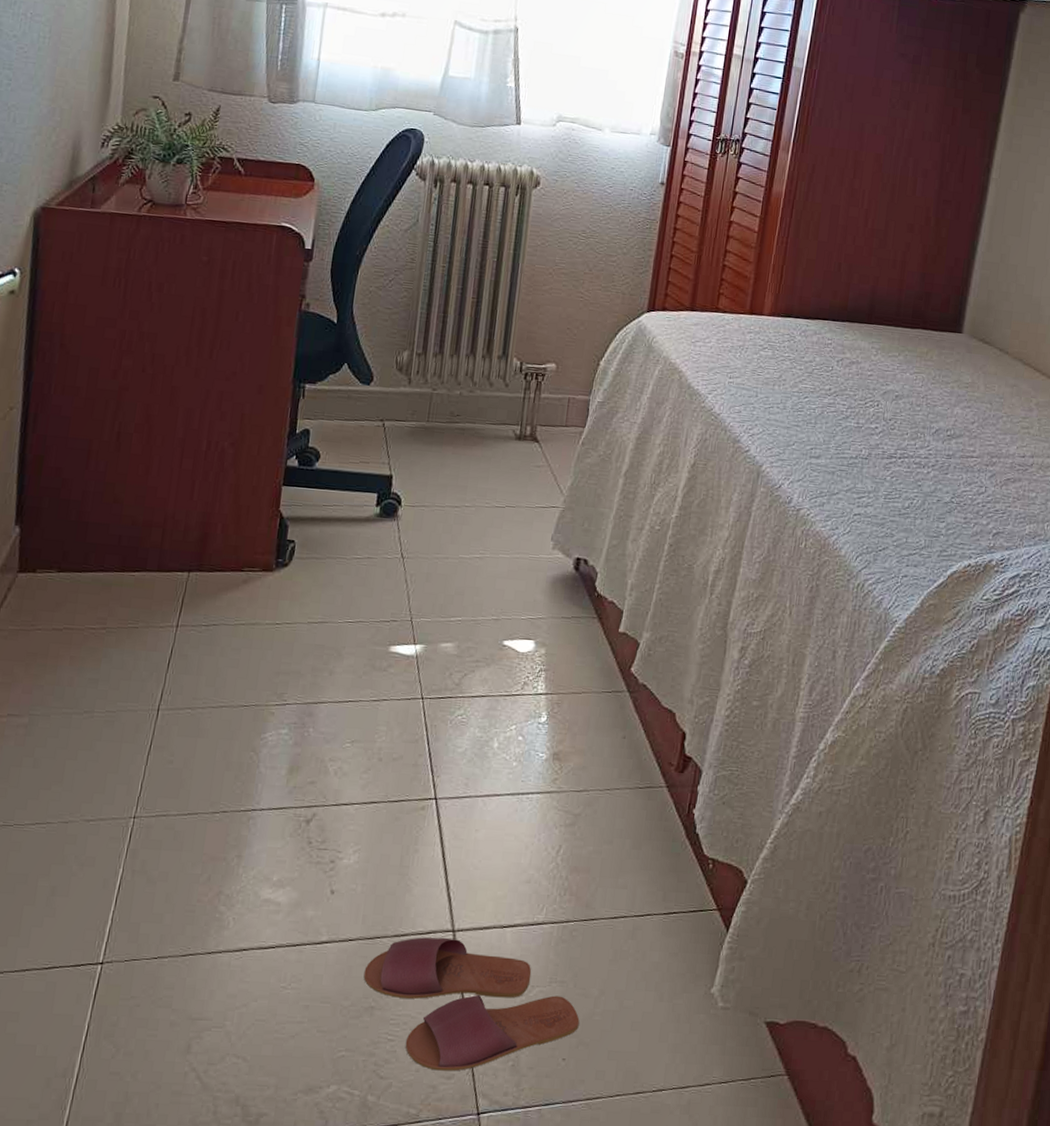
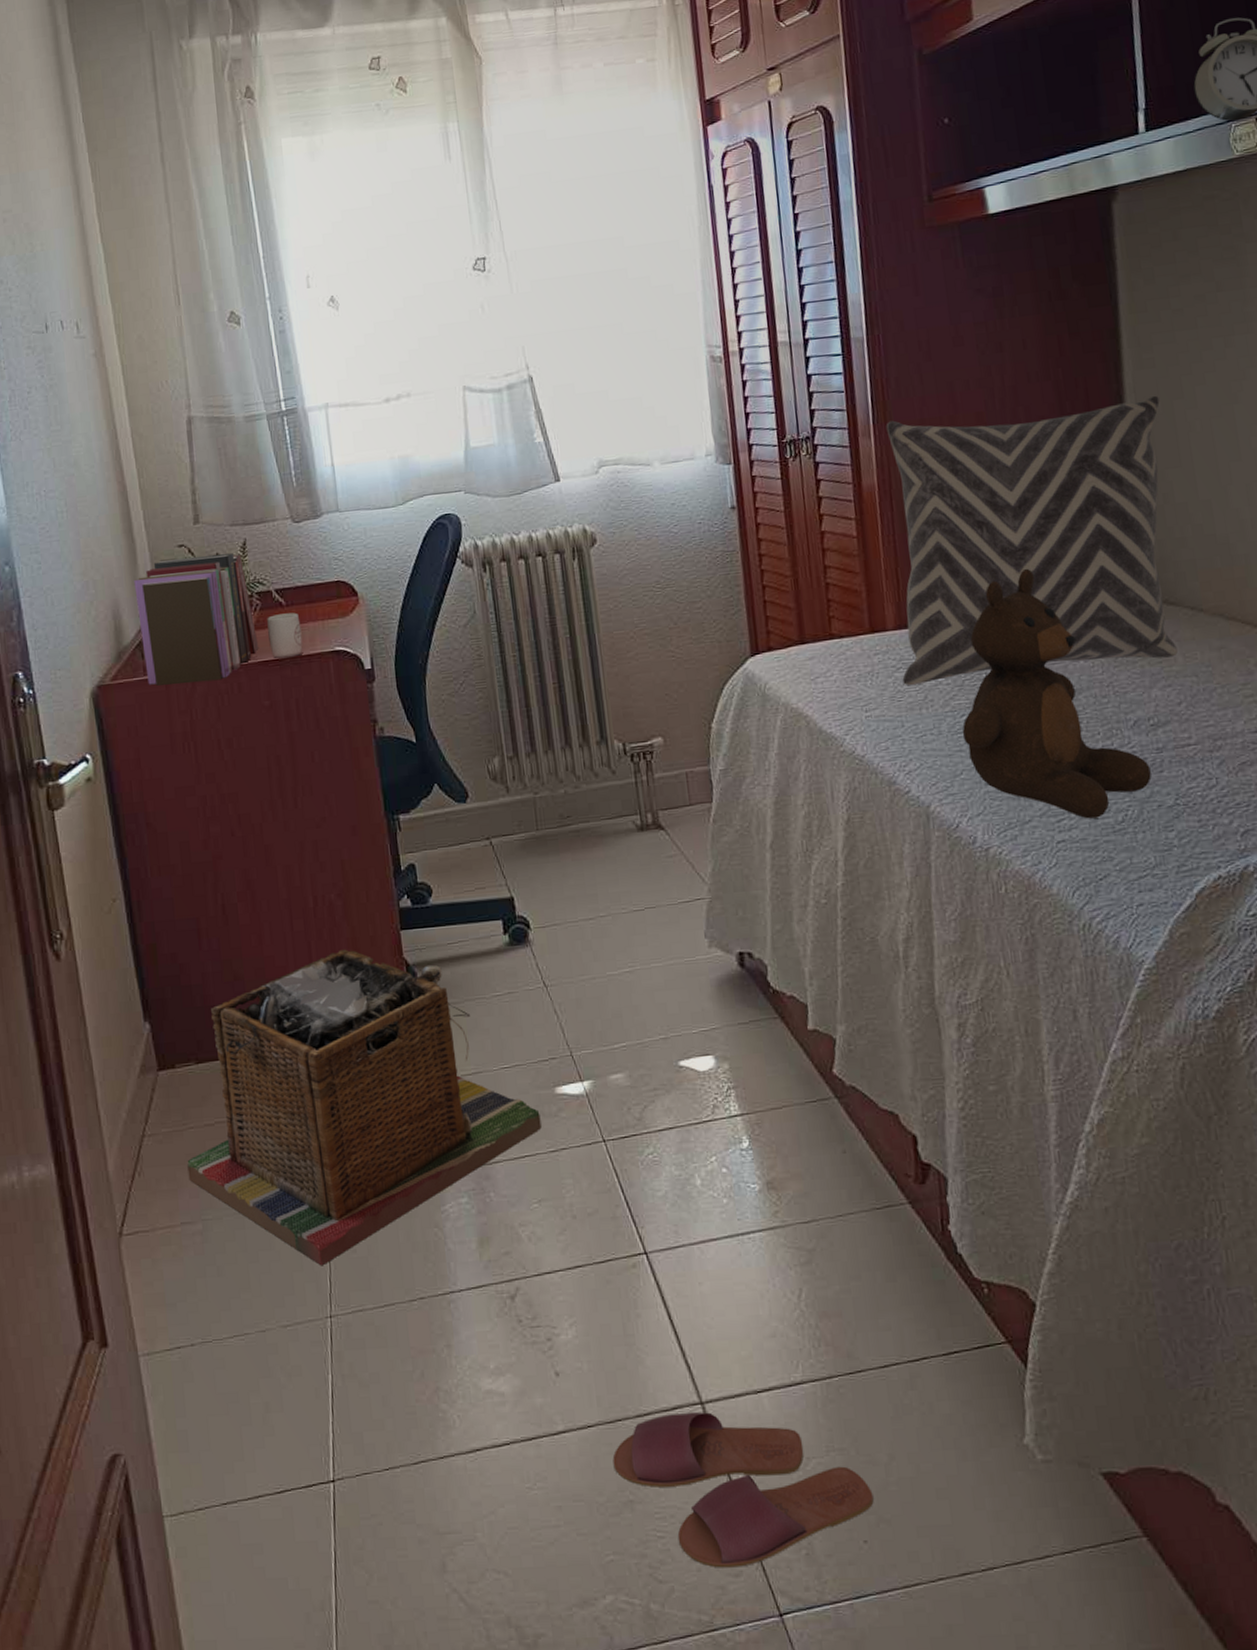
laundry basket: none [25,493,371,772] -> present [187,943,542,1266]
books: none [93,105,213,229] -> present [134,553,259,686]
mug: none [220,180,255,224] -> present [267,612,303,659]
pillow: none [765,143,1017,385] -> present [886,395,1178,686]
teddy bear: none [801,289,939,501] -> present [962,568,1152,819]

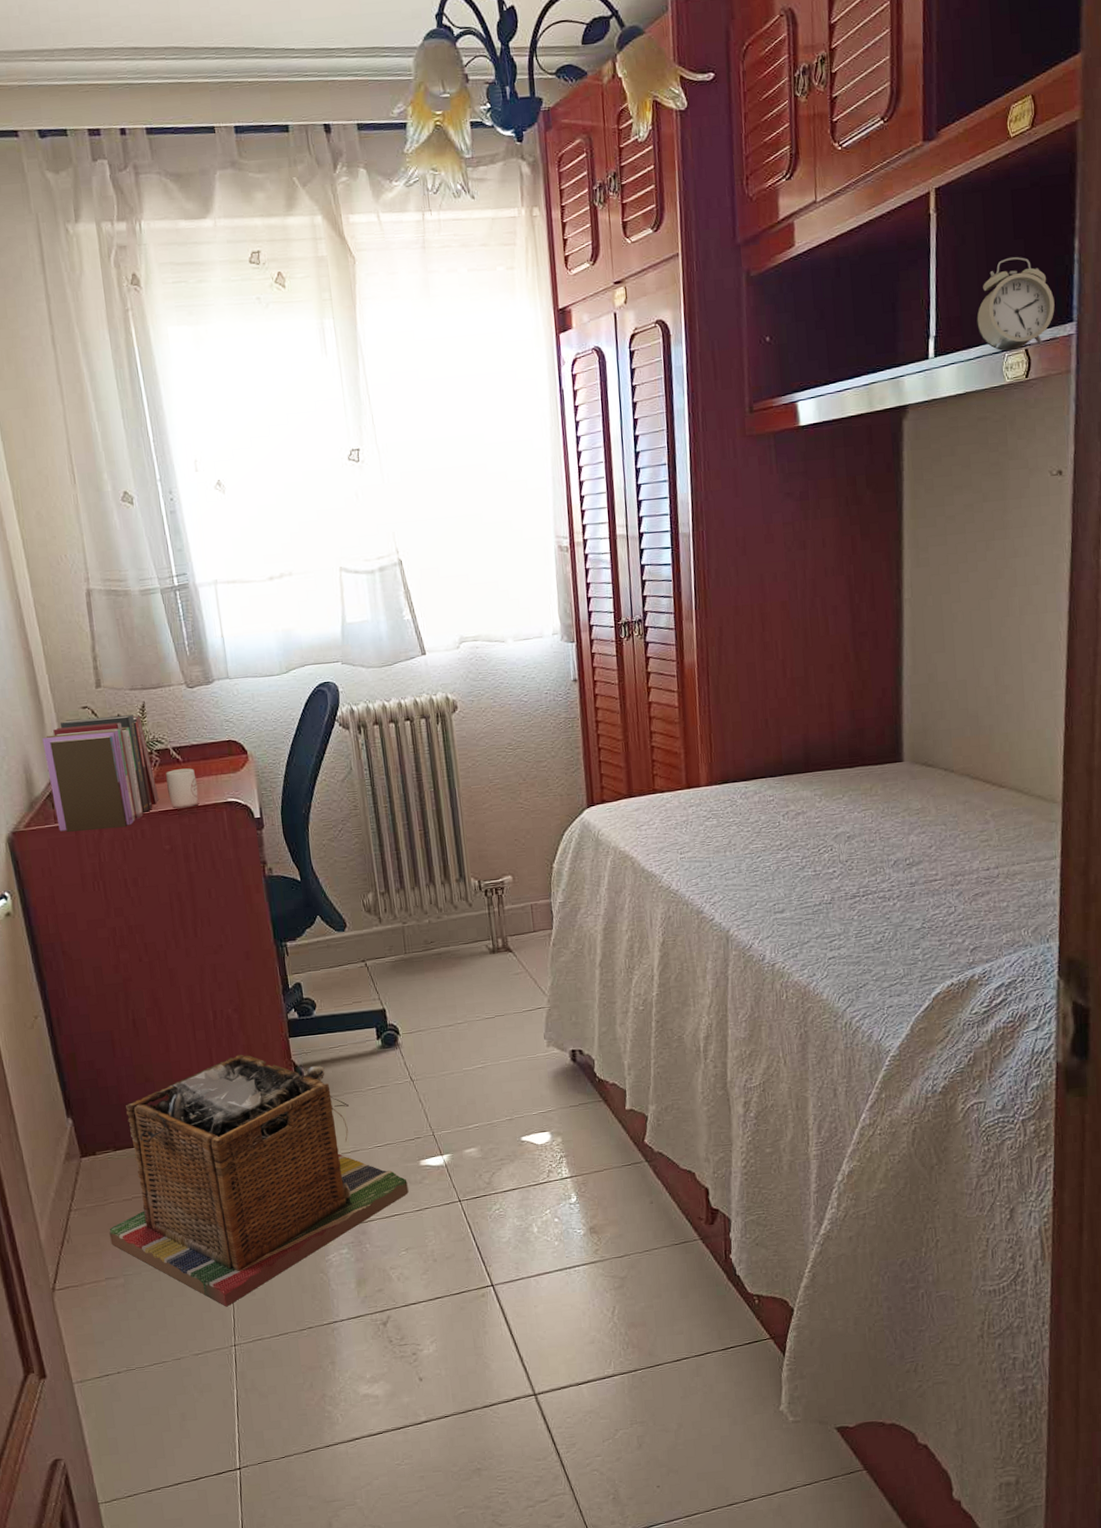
slippers: present [612,1411,874,1568] -> none [464,1401,666,1513]
pillow: present [886,395,1178,686] -> none [706,590,932,833]
teddy bear: present [962,568,1152,819] -> none [757,735,905,940]

